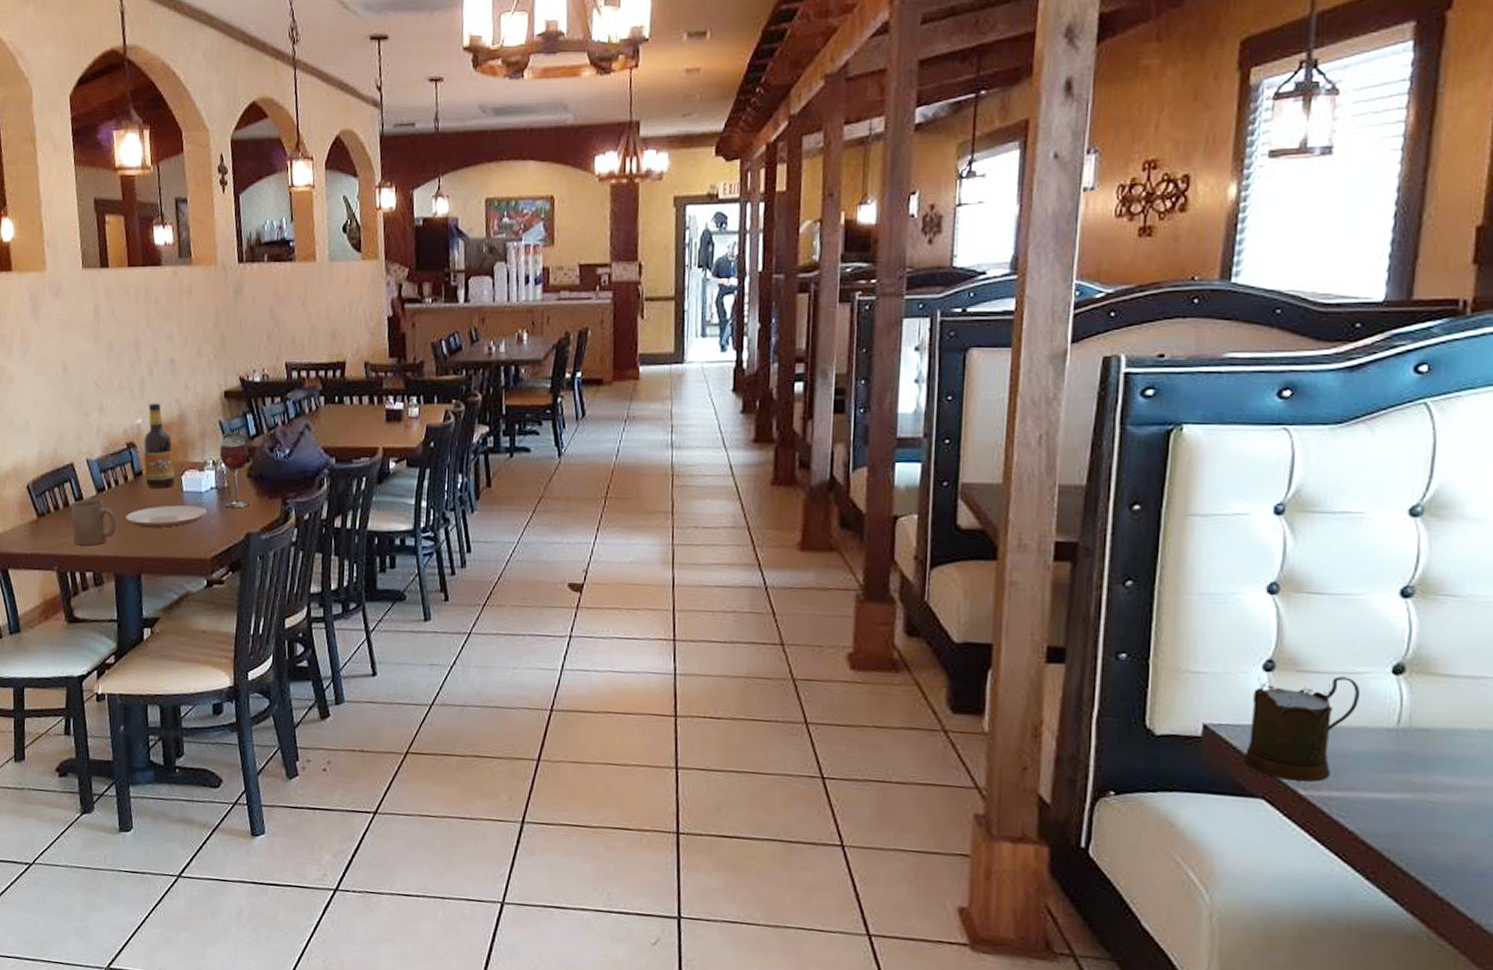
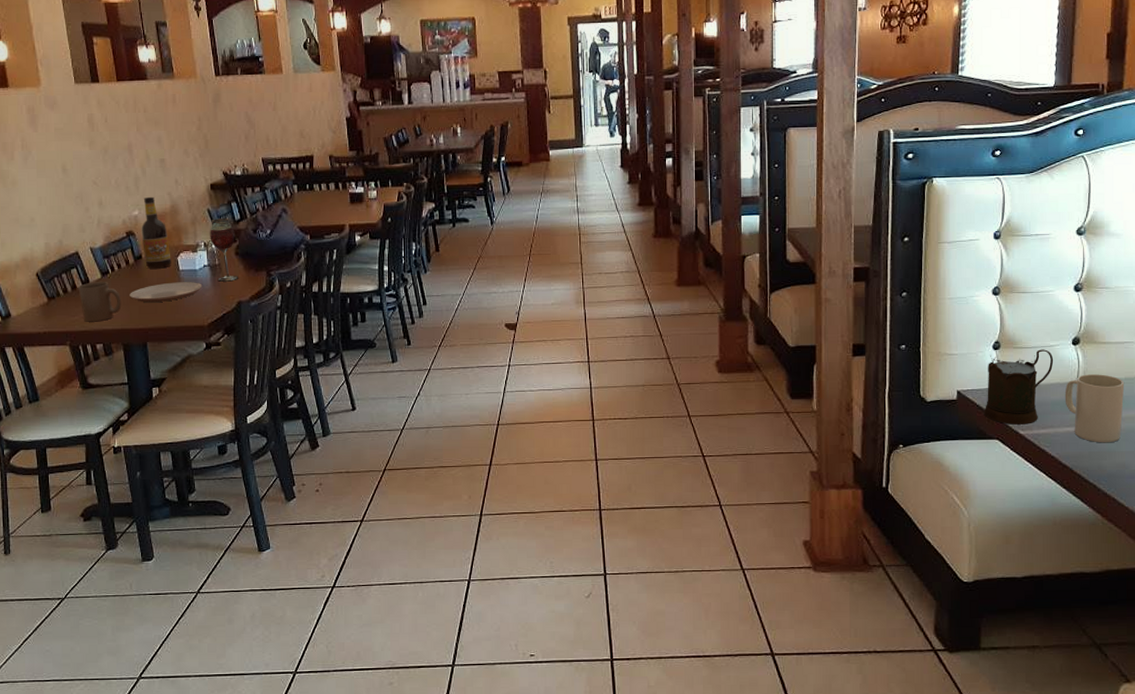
cup: none [1375,718,1477,822] -> present [1064,374,1125,443]

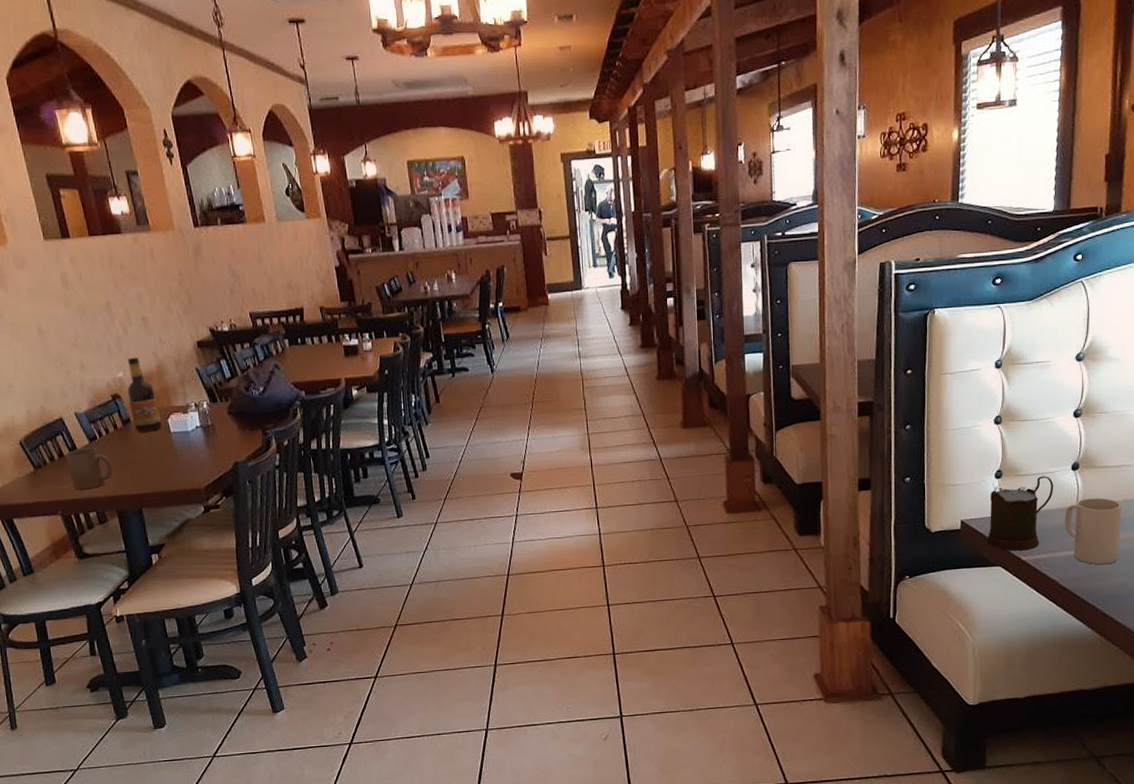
plate: present [130,282,203,302] -> none [120,444,196,467]
wineglass: present [209,218,238,282] -> none [199,377,233,443]

